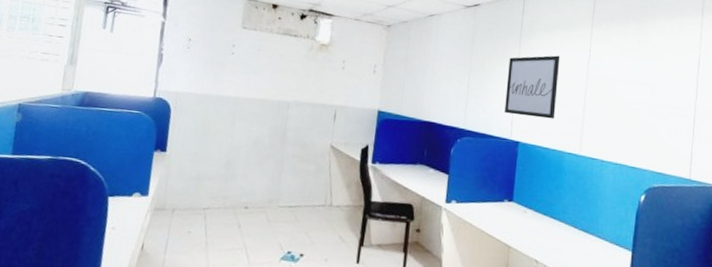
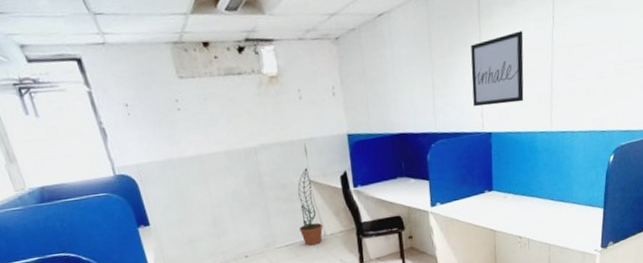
decorative plant: none [307,133,332,214] -> present [297,168,323,246]

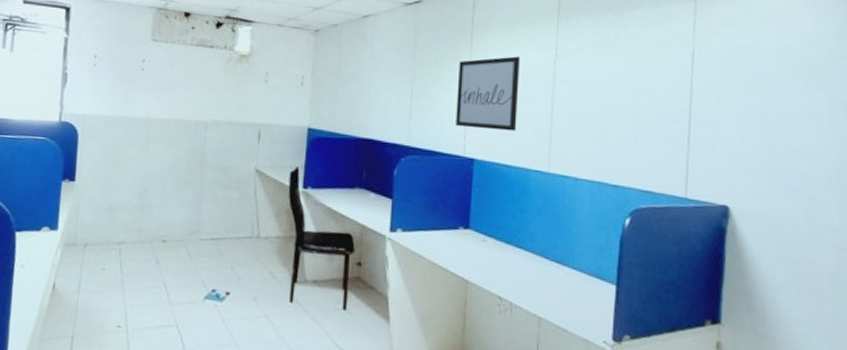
decorative plant: present [297,168,323,246] -> none [231,155,259,246]

